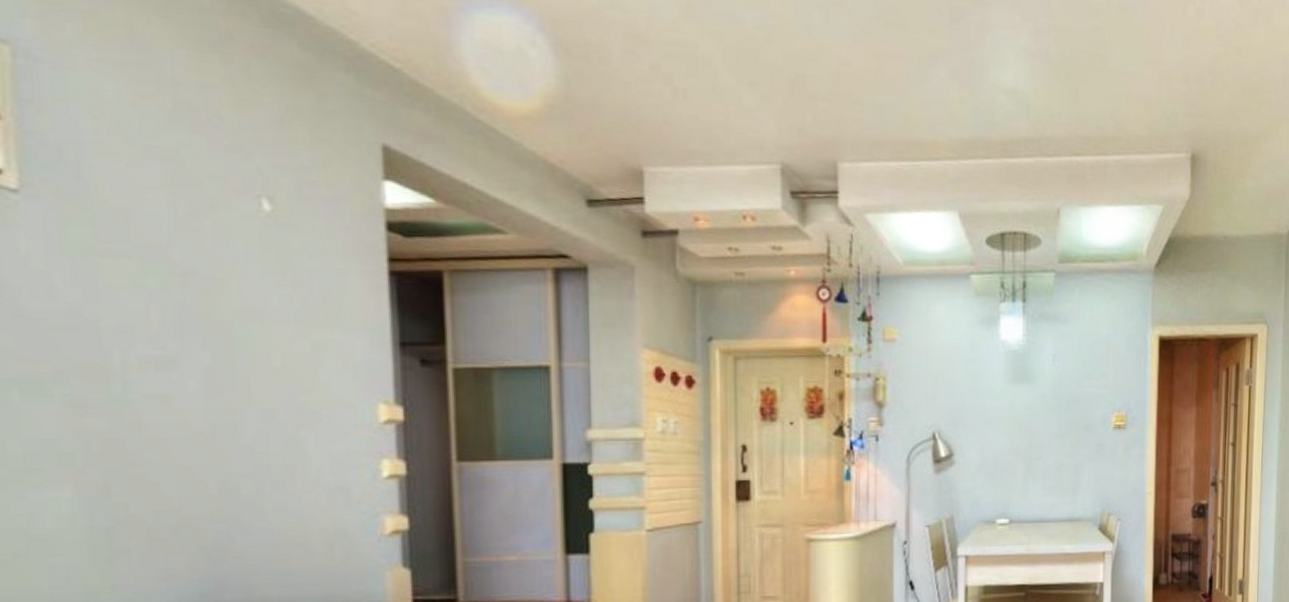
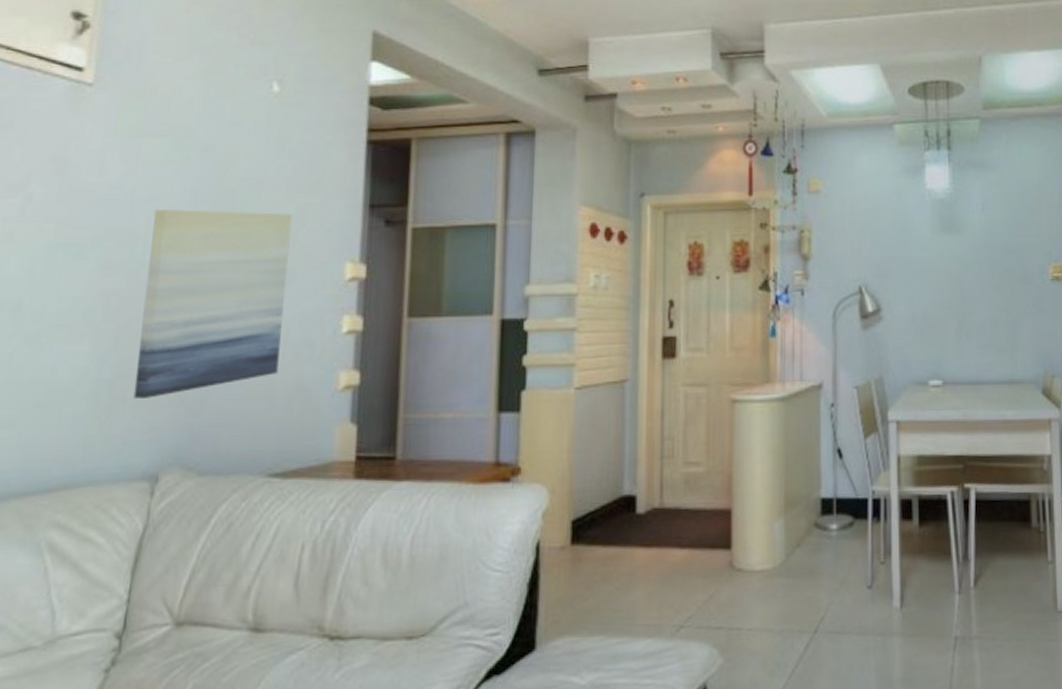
wall art: none [131,342,312,547] -> present [133,209,292,399]

